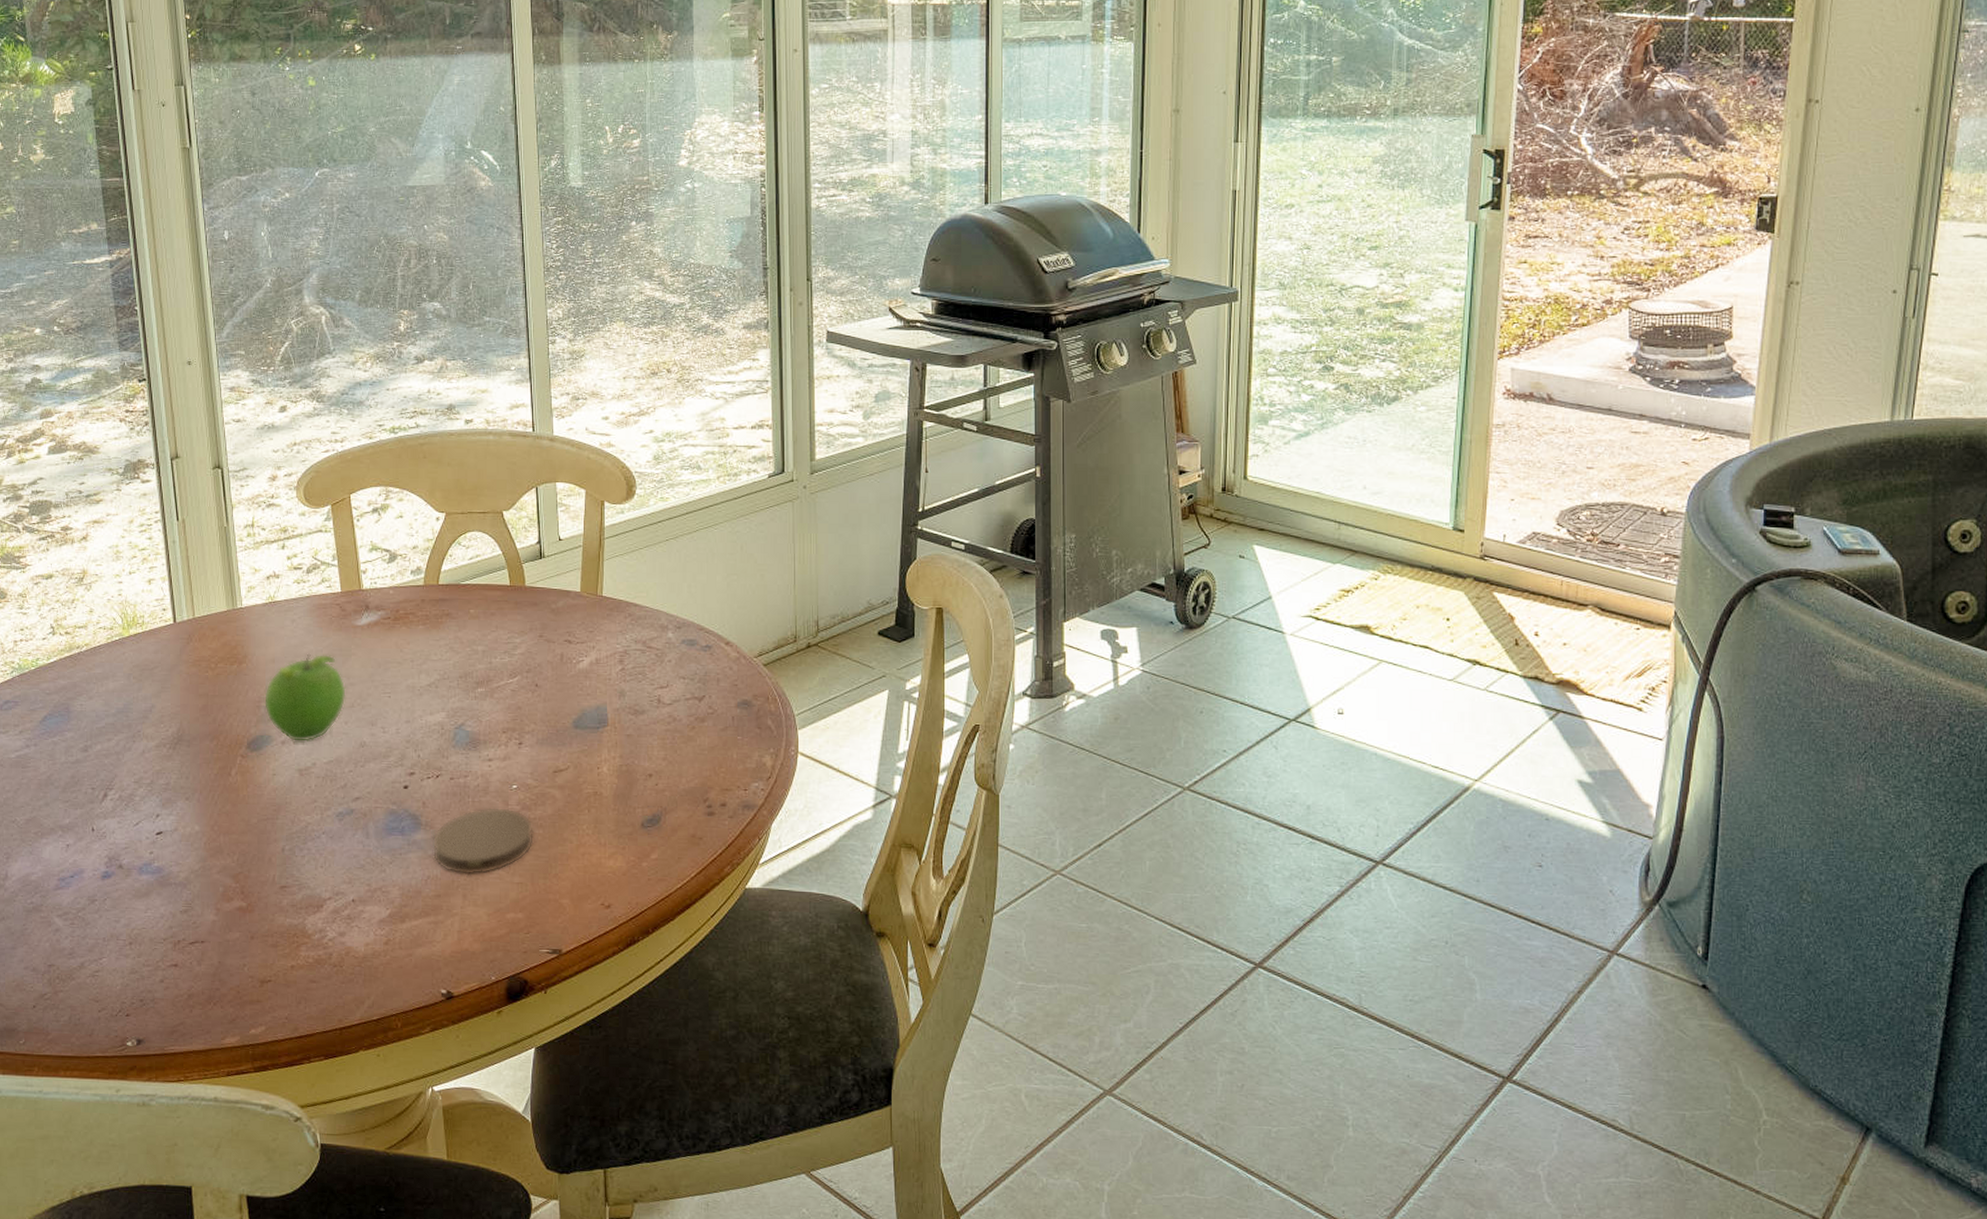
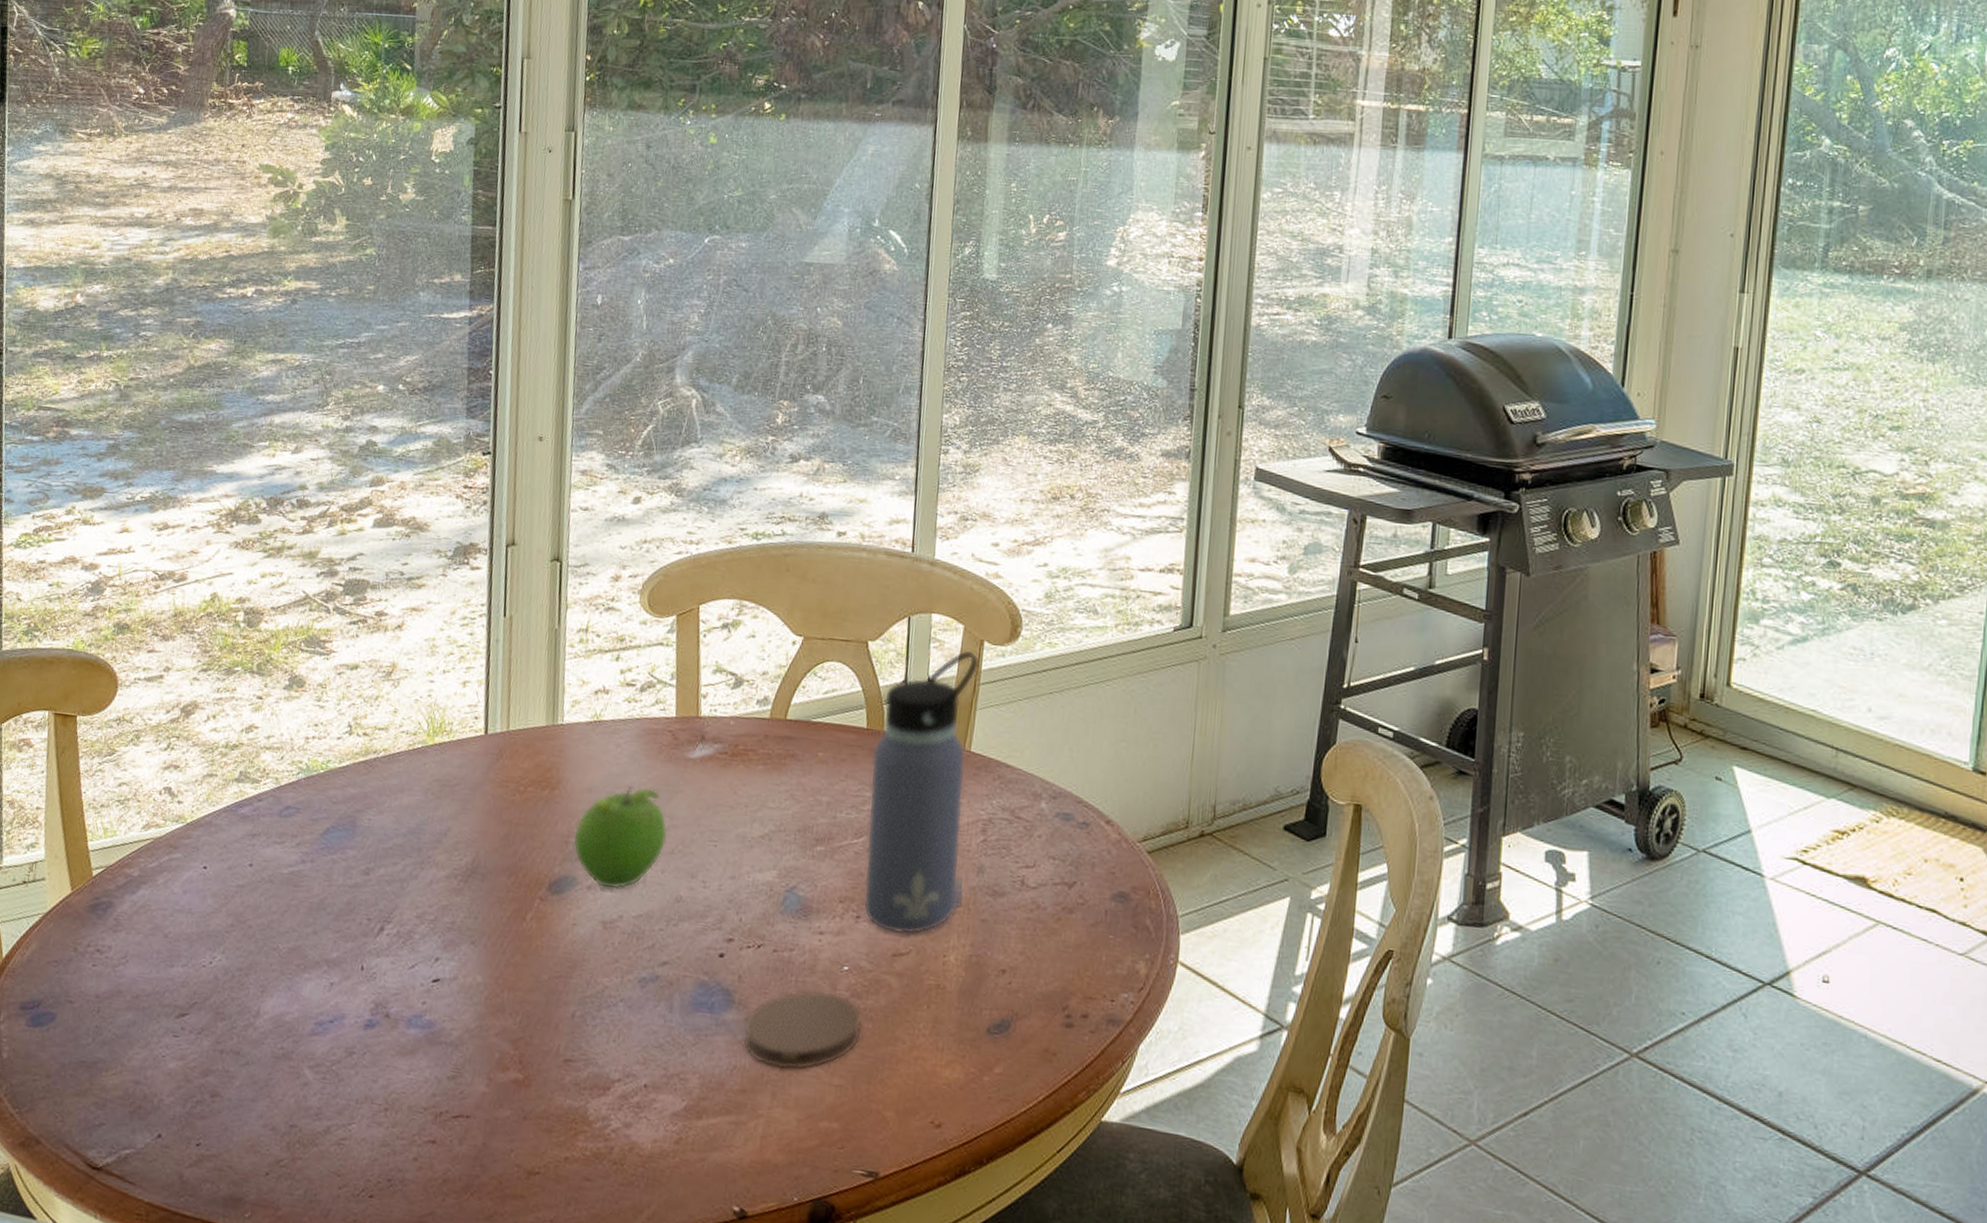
water bottle: none [517,511,603,754] -> present [863,650,979,935]

